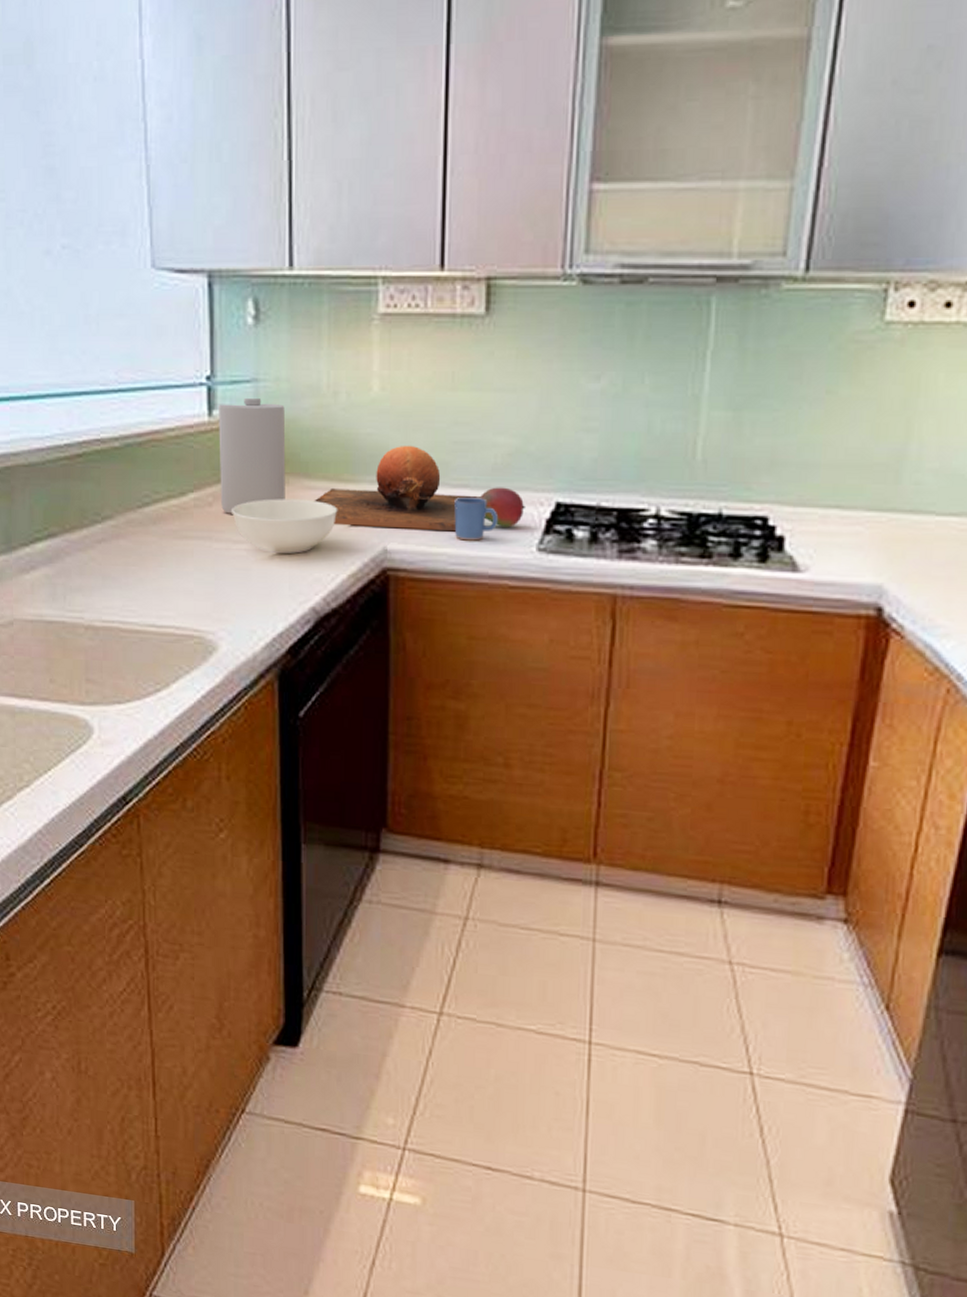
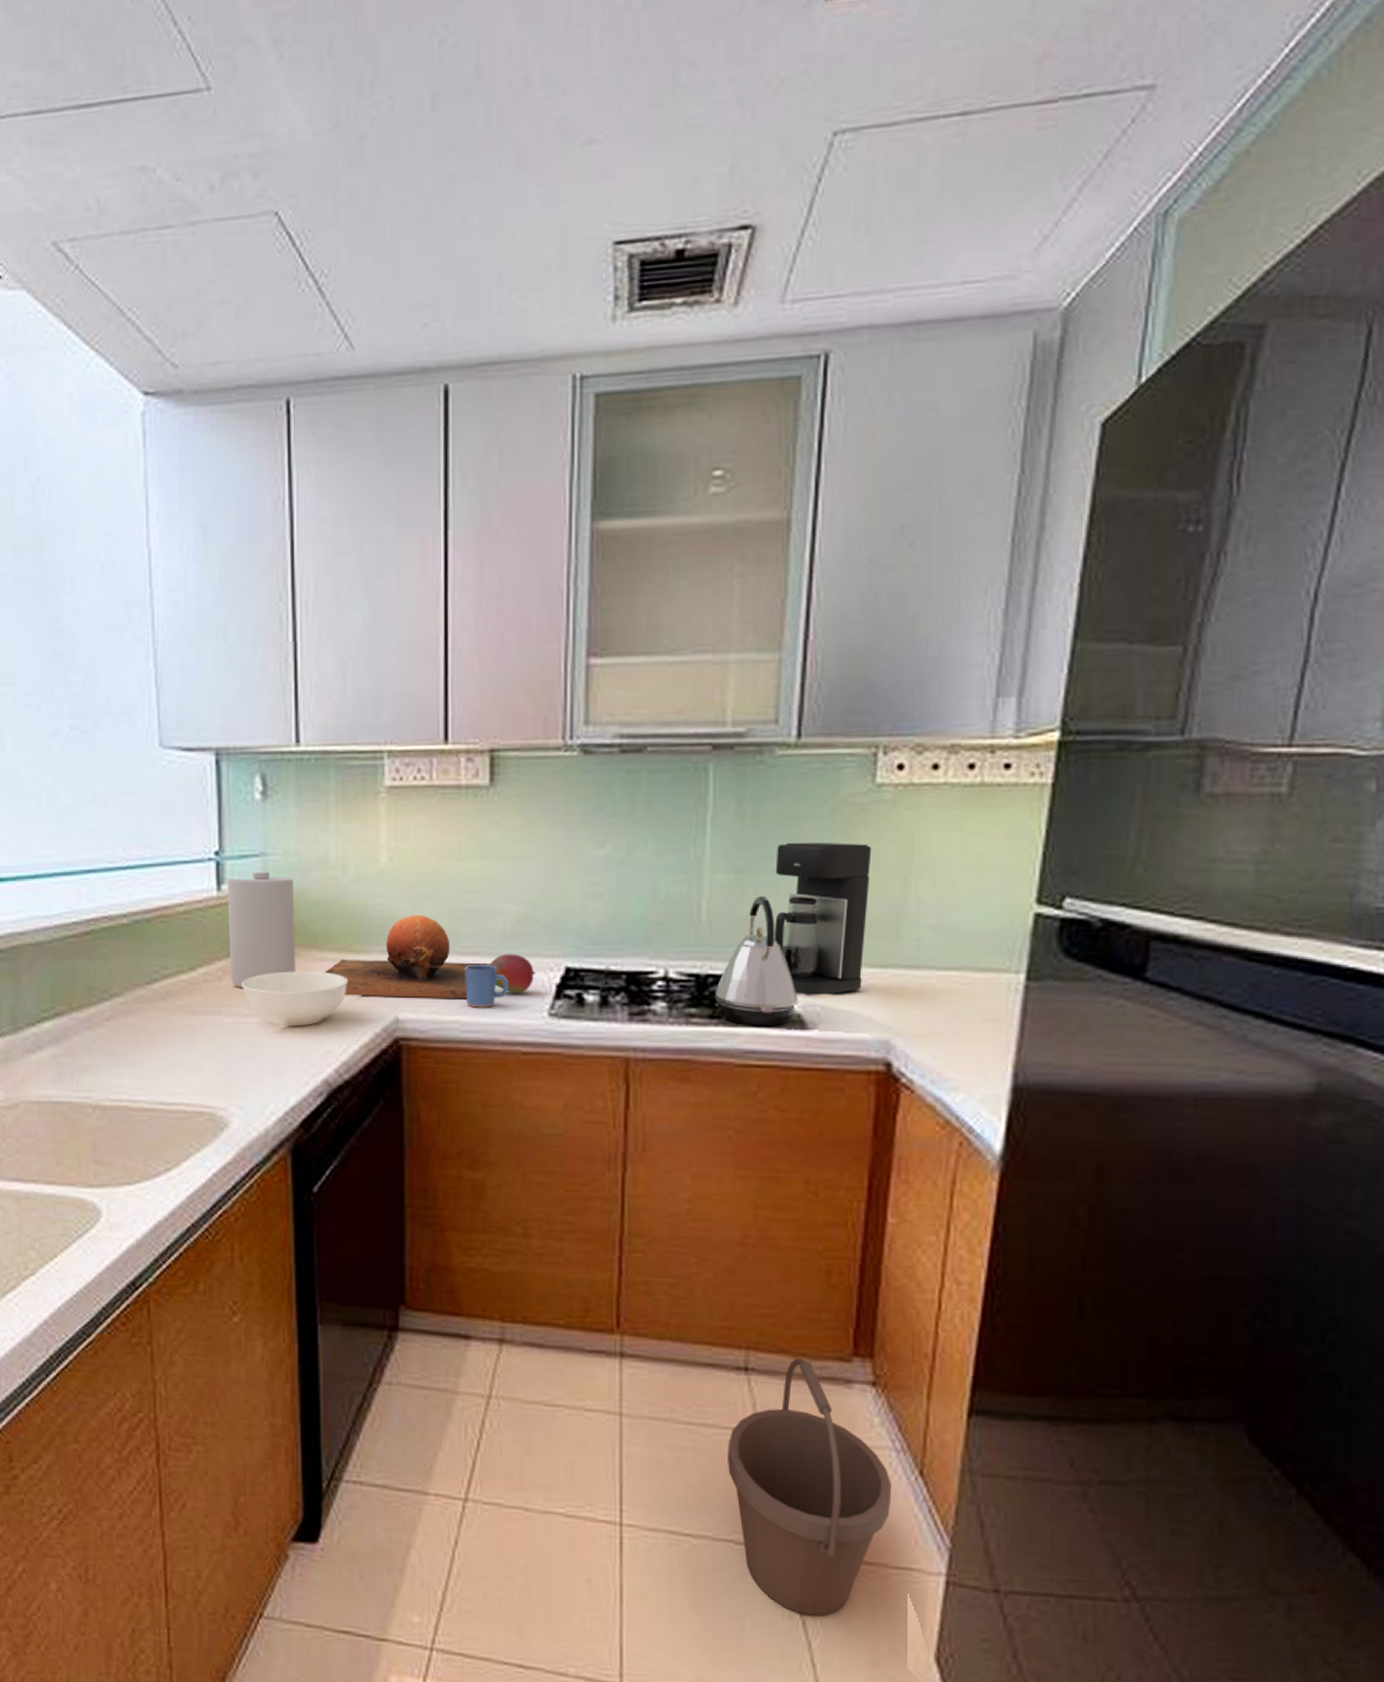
bucket: none [696,893,858,1137] -> present [726,1357,892,1617]
kettle: none [705,435,791,567] -> present [714,896,798,1025]
coffee maker: none [769,380,876,538] -> present [774,842,872,996]

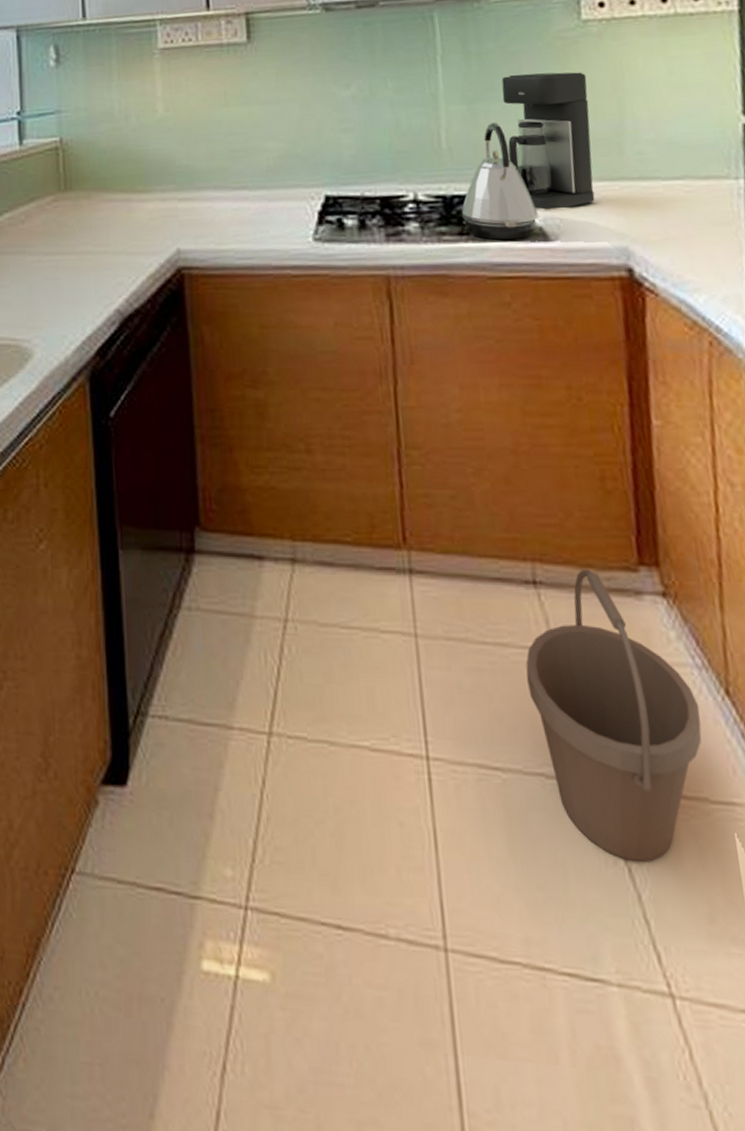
paper towel holder: present [227,872,296,988] -> none [28,127,88,229]
bowl: present [242,971,349,1027] -> none [42,211,135,262]
chopping board: present [324,914,490,999] -> none [113,156,258,232]
mug: present [465,964,509,1008] -> none [236,196,276,237]
fruit: present [489,953,537,994] -> none [257,186,300,222]

